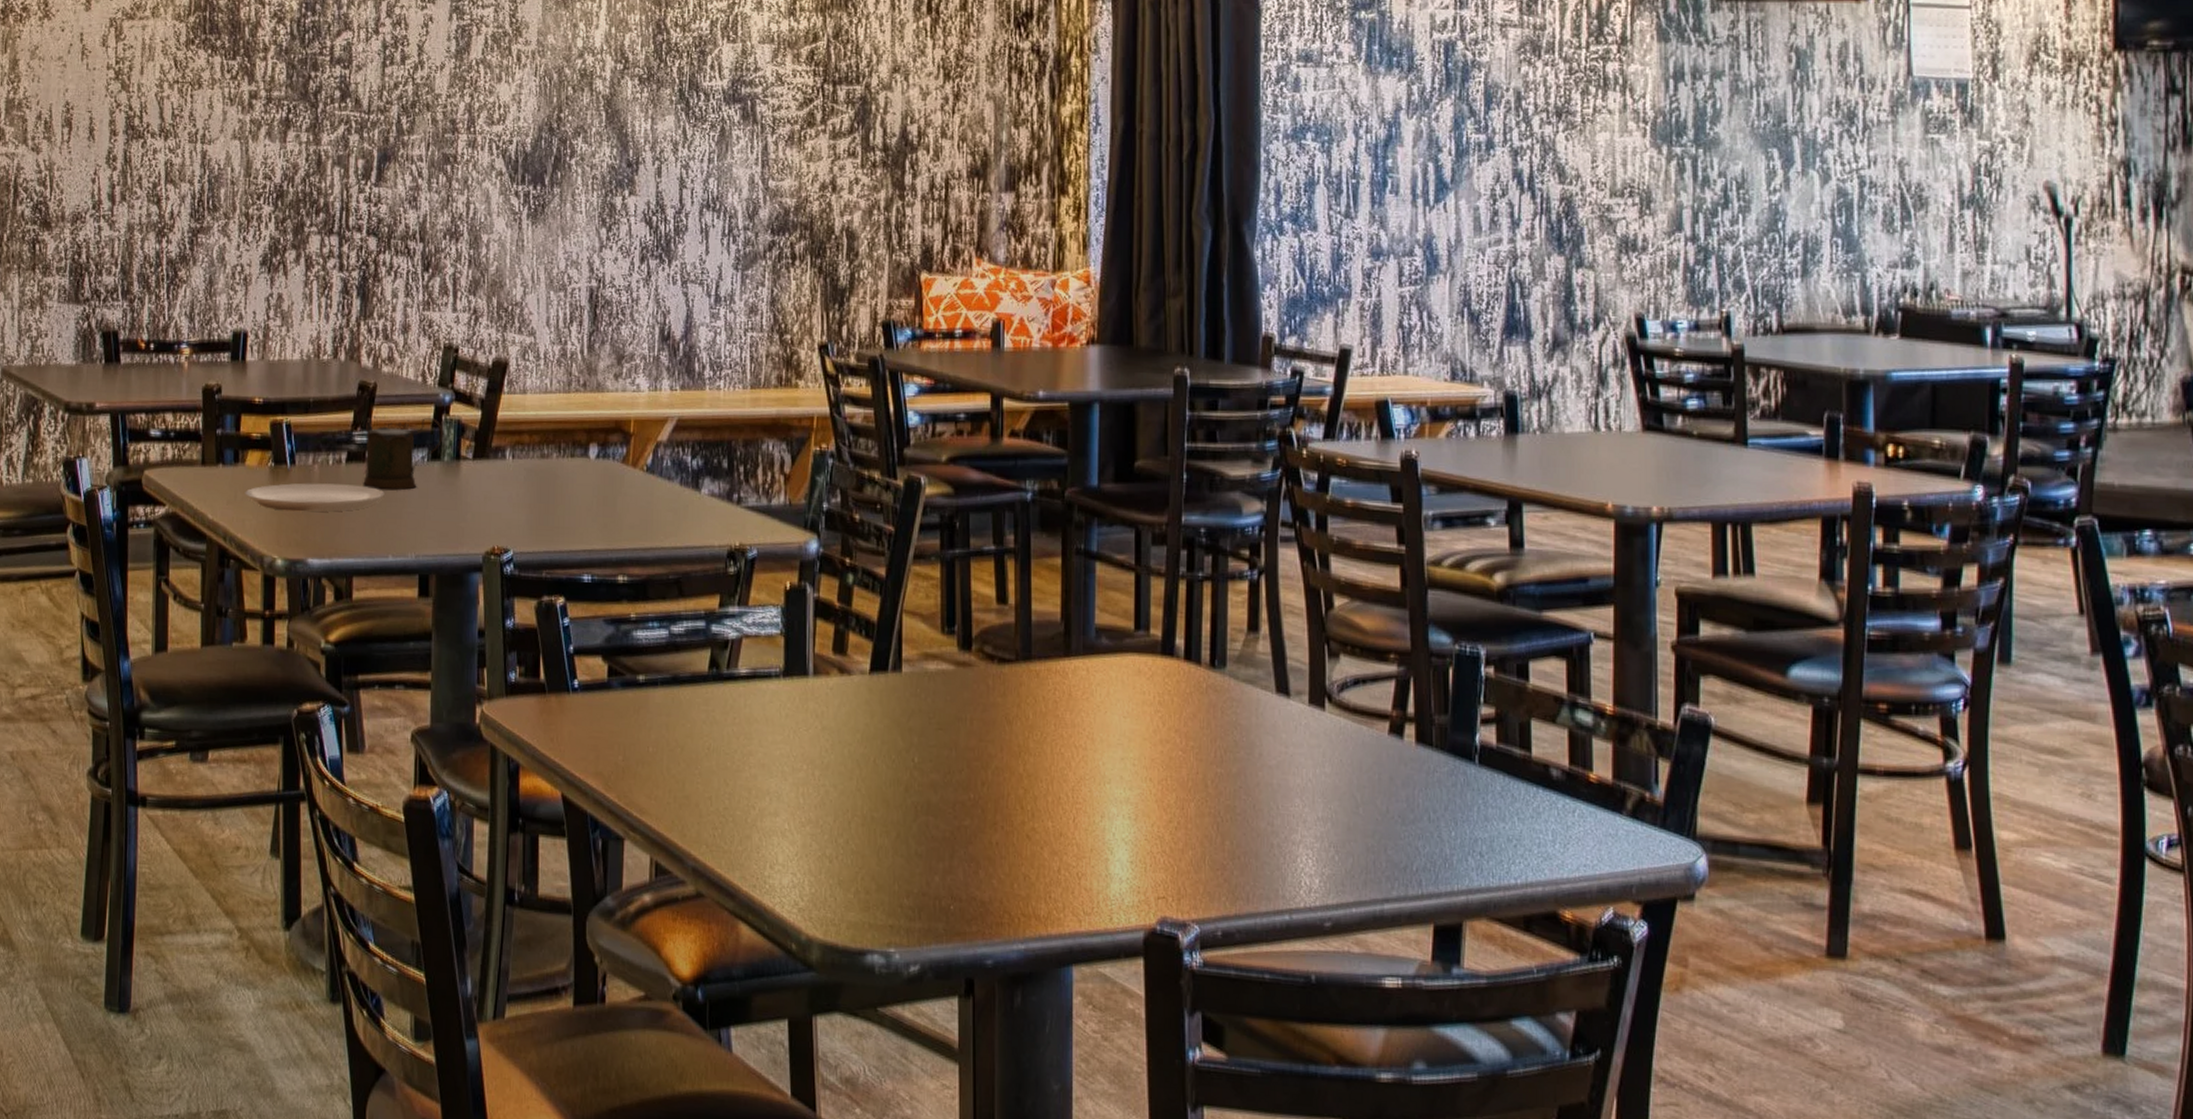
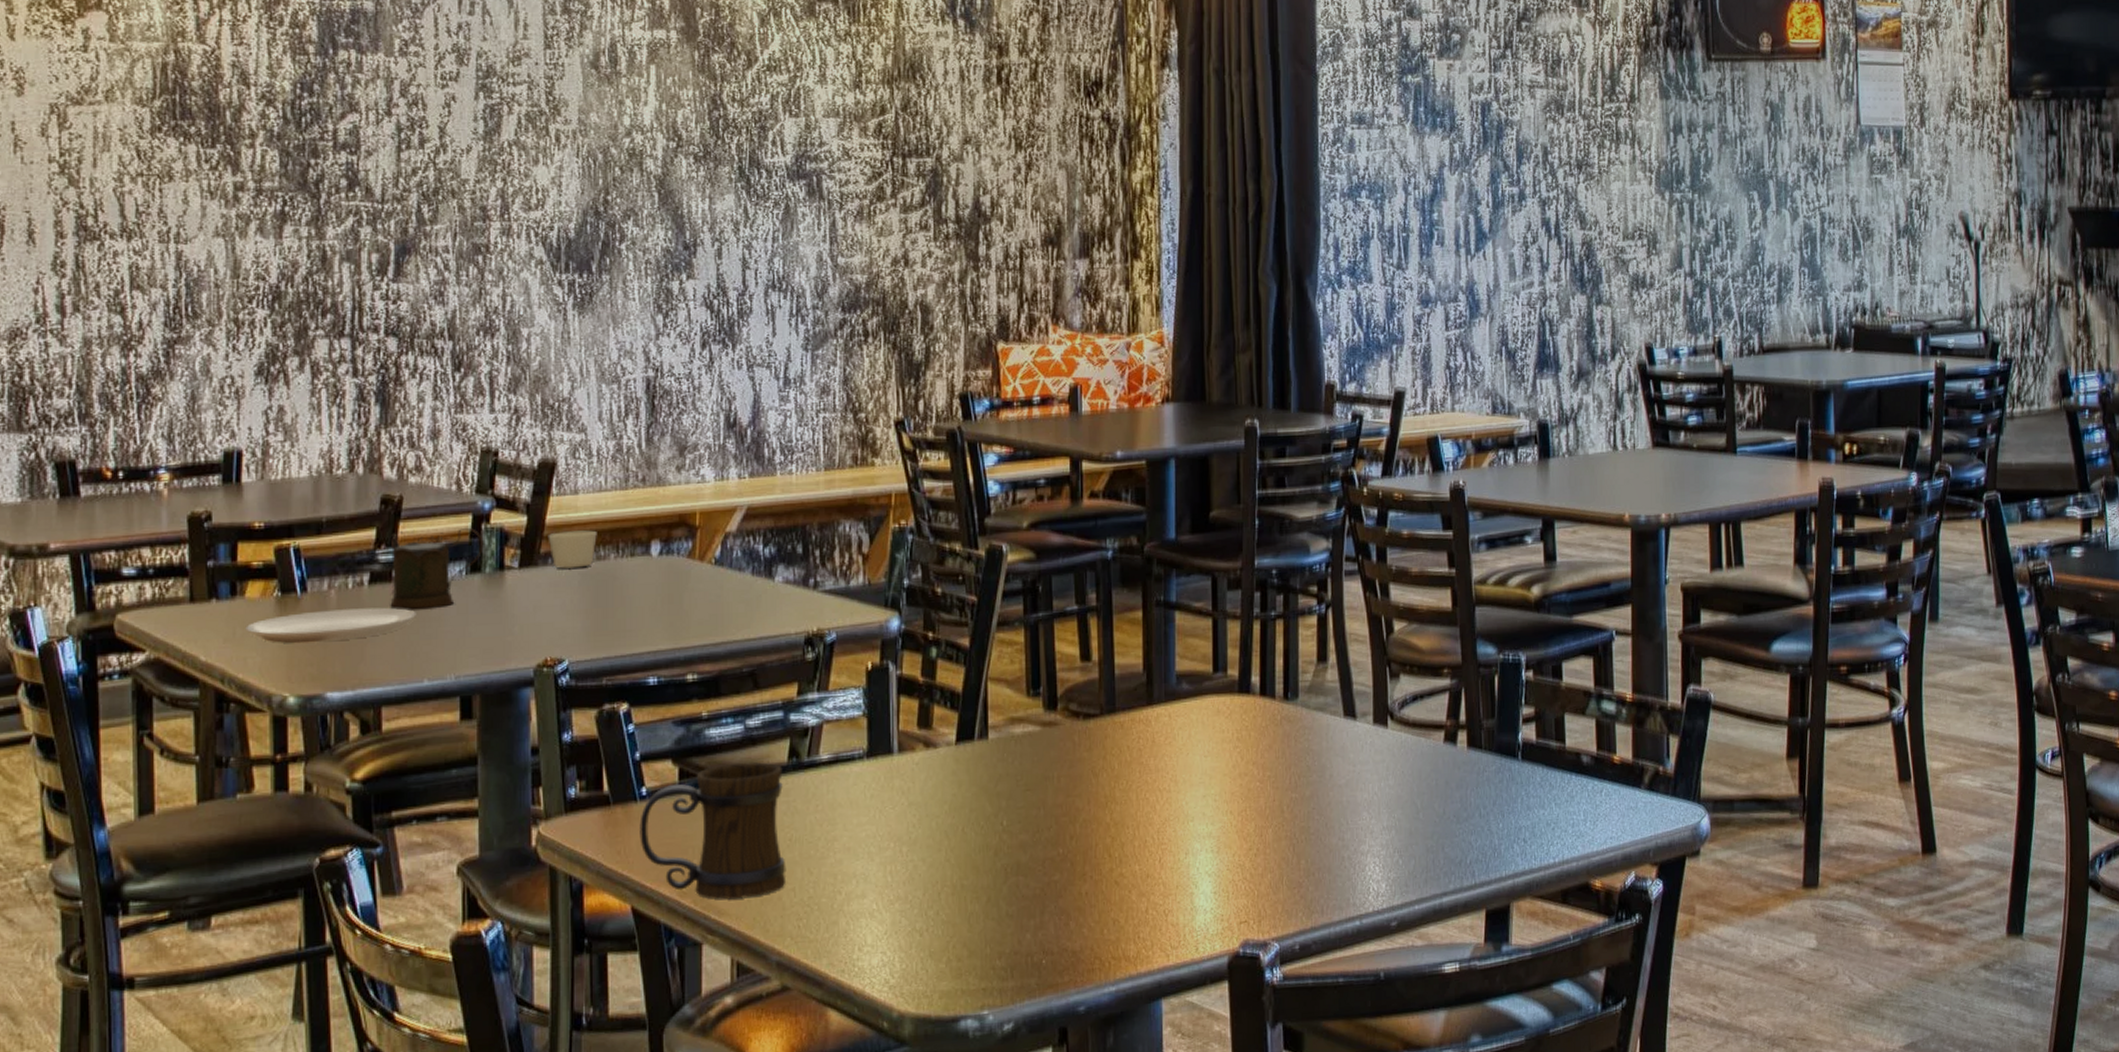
candle: none [498,428,542,464] -> present [547,530,597,569]
beer mug: none [571,666,704,800] -> present [639,762,787,899]

